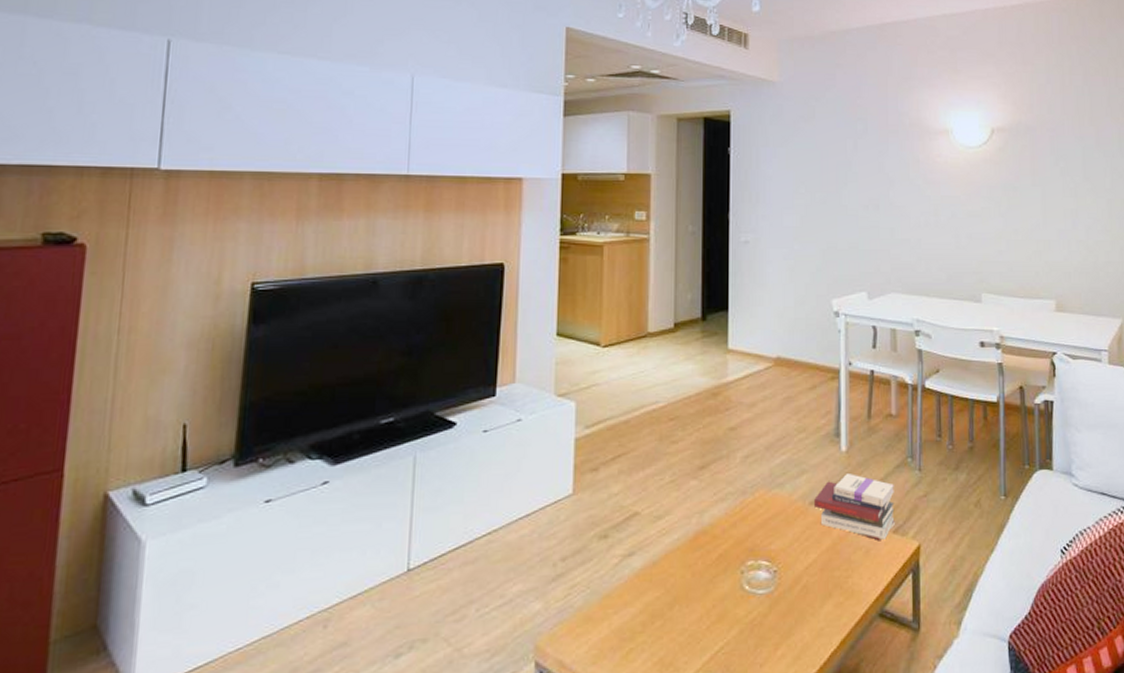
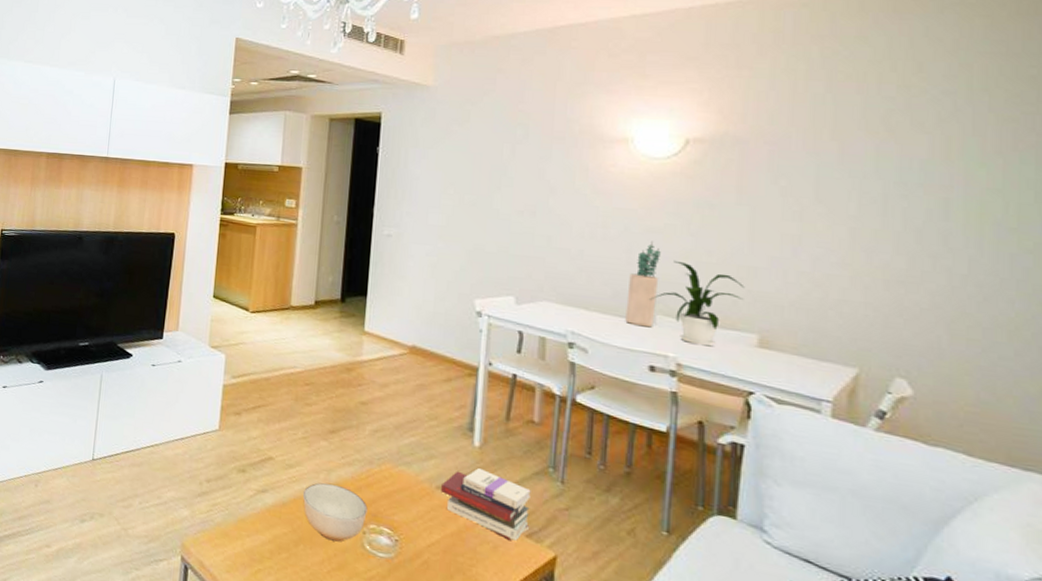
bowl: none [674,526,744,591] -> present [302,482,368,542]
vase: none [958,224,981,306] -> present [625,240,661,328]
house plant: none [976,240,1043,317] -> present [650,260,745,347]

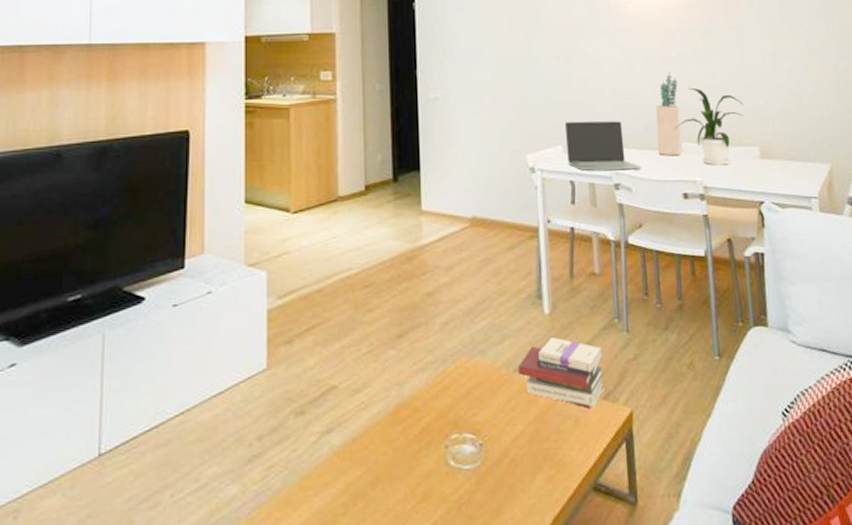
bowl: present [302,482,368,542] -> none [374,398,447,468]
laptop: none [519,274,602,333] -> present [564,121,641,171]

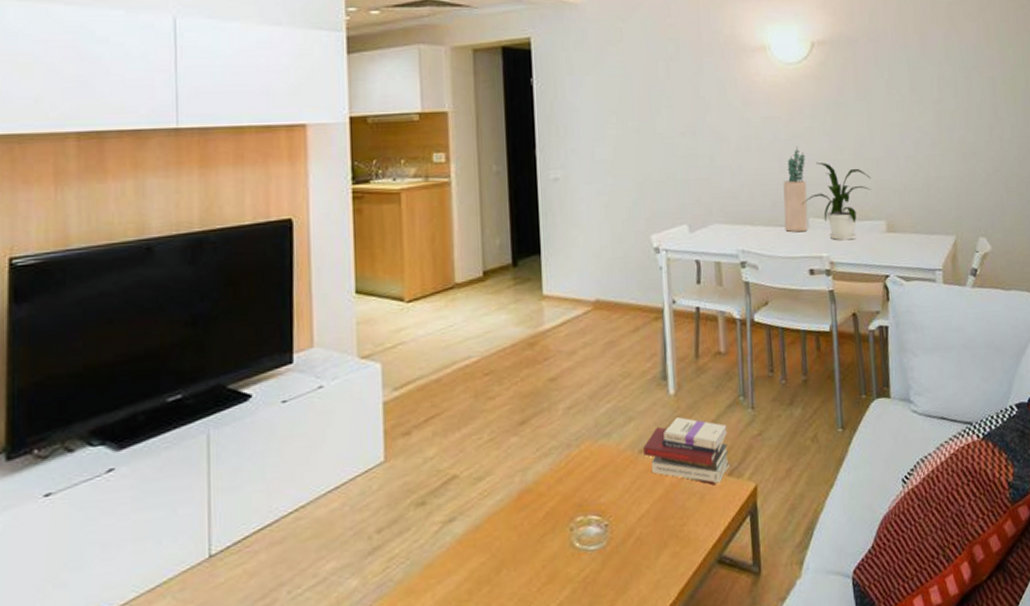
laptop: present [564,121,641,171] -> none [690,198,767,250]

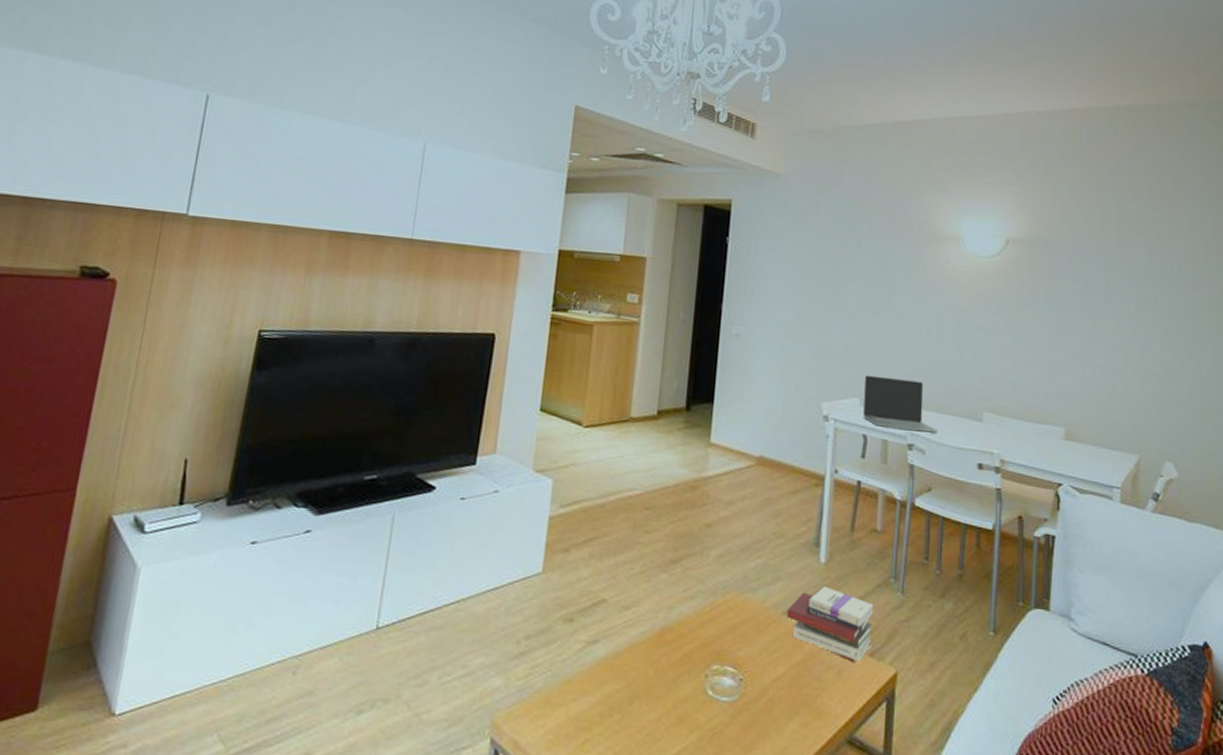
laptop: none [690,198,767,250] -> present [863,375,937,433]
vase: present [783,145,808,233] -> none [957,338,987,425]
house plant: present [802,162,871,241] -> none [978,357,1054,442]

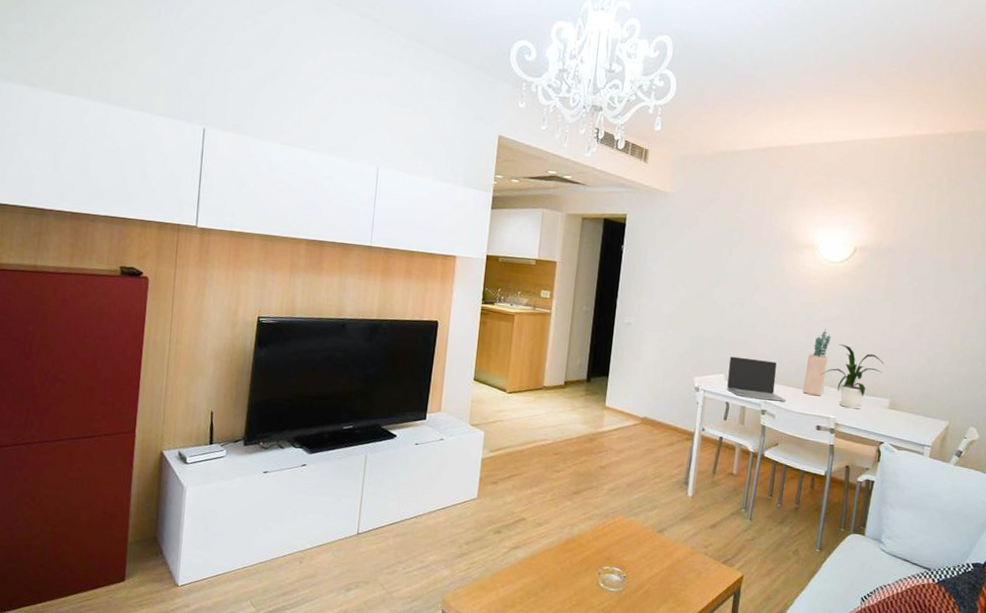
books: present [787,585,874,663] -> none [661,513,728,568]
vase: none [957,338,987,425] -> present [803,328,831,396]
house plant: none [978,357,1054,442] -> present [821,343,884,410]

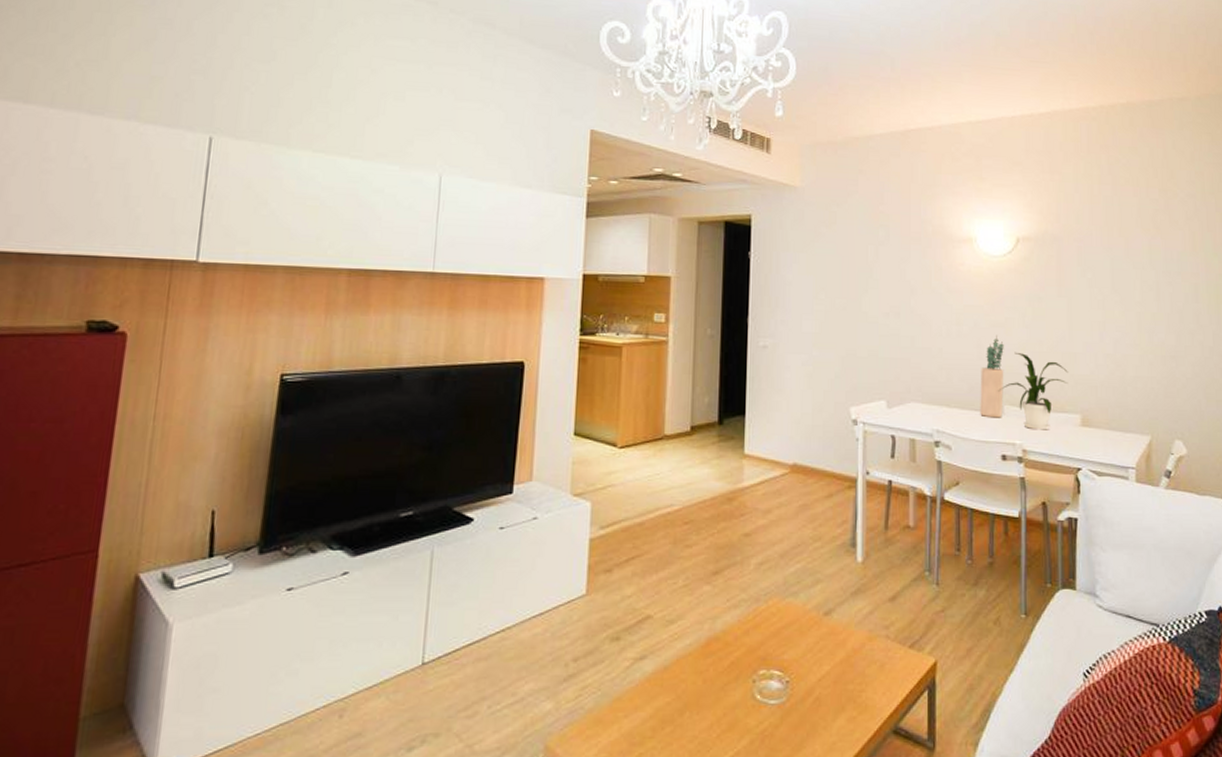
laptop: present [727,356,786,402] -> none [889,377,962,429]

